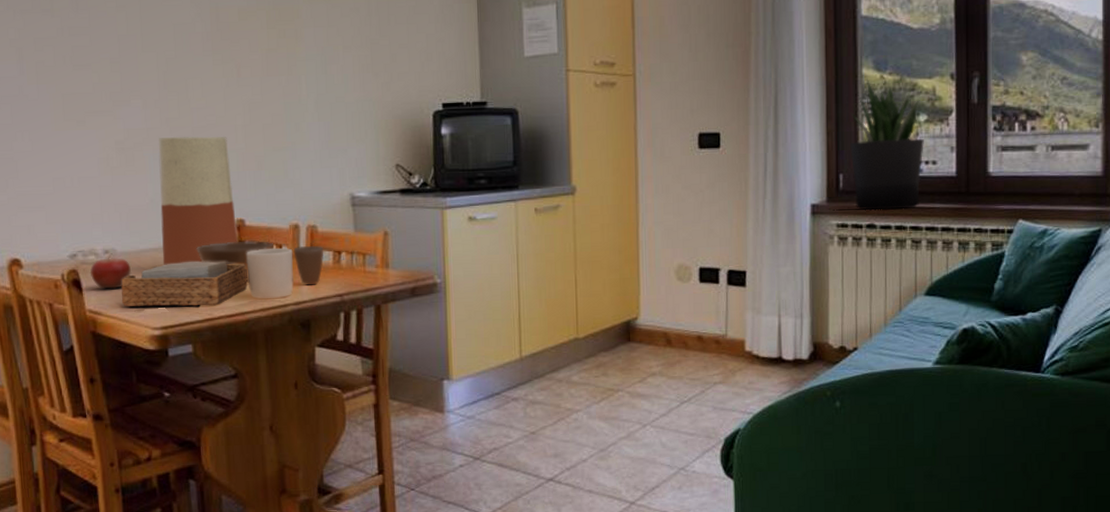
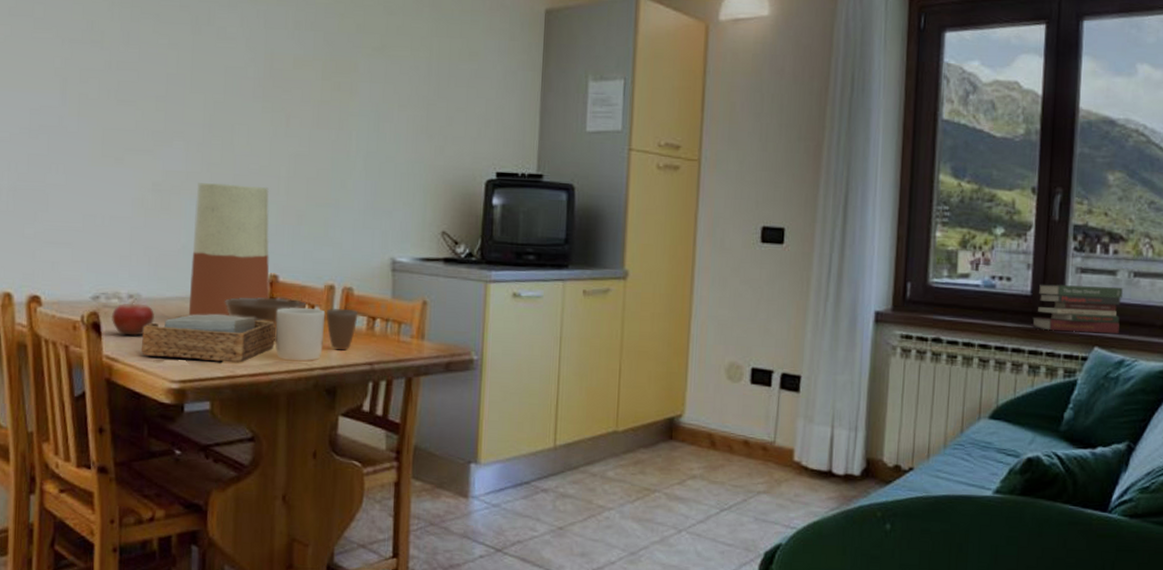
planter: present [850,78,924,211] -> none [921,184,1001,325]
books: none [959,162,1042,208] -> present [1032,284,1123,334]

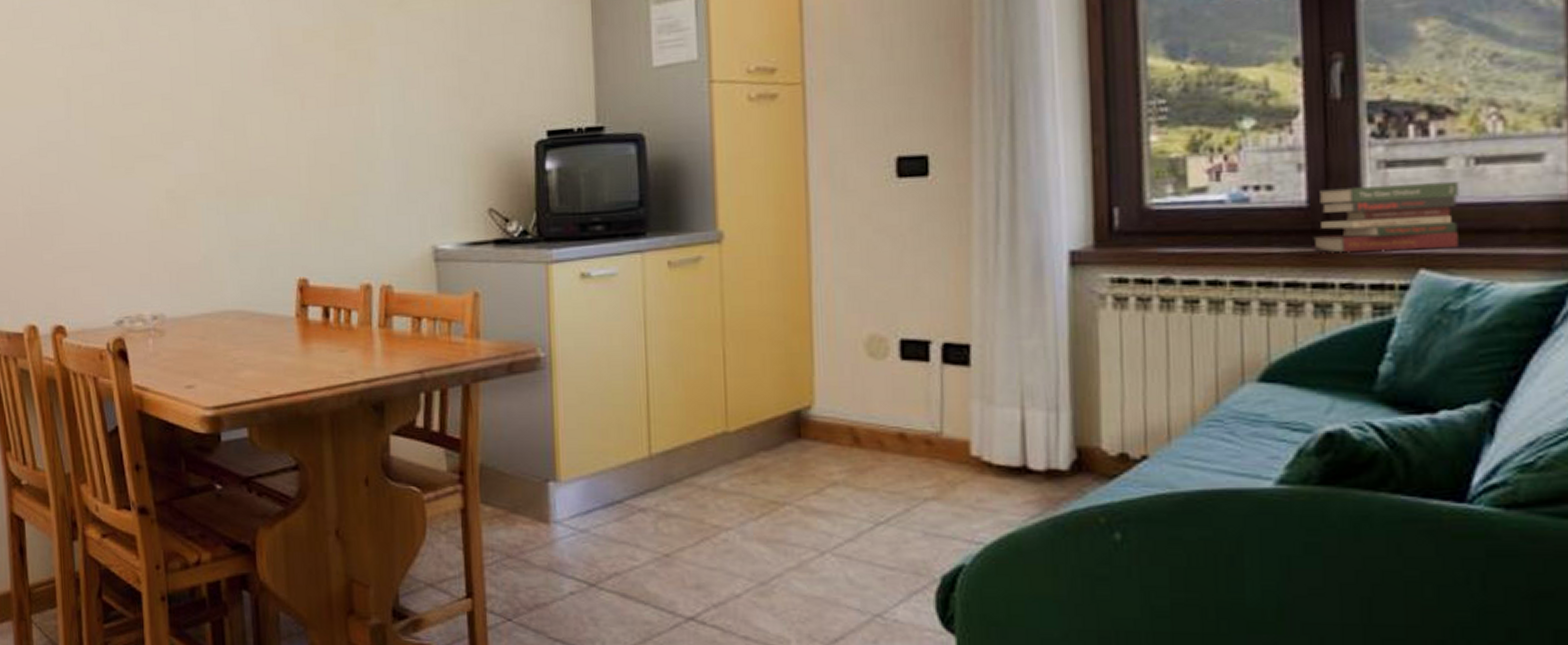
fruit: present [111,298,155,336] -> none [136,319,182,361]
napkin holder: present [141,313,276,363] -> none [170,328,313,383]
vase: present [188,182,270,317] -> none [212,181,300,334]
bowl: present [225,297,306,342] -> none [253,304,341,355]
mug: present [275,307,326,362] -> none [309,313,365,376]
cup: present [326,308,358,350] -> none [365,310,401,359]

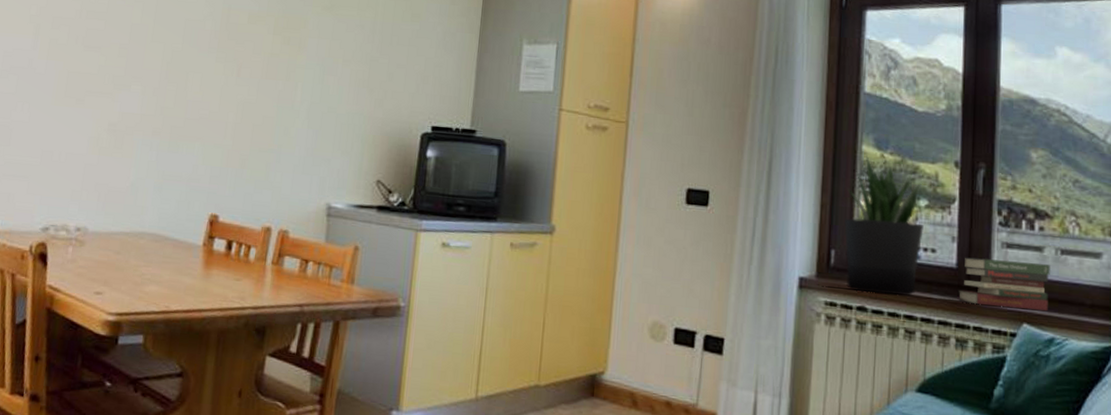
planter: none [1130,71,1252,259] -> present [844,155,924,296]

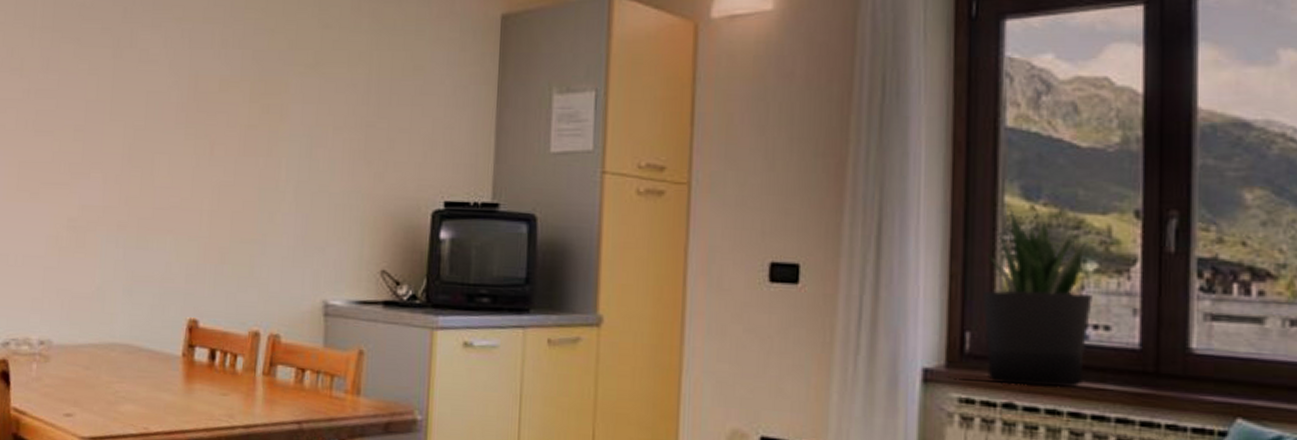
books: present [958,257,1050,312] -> none [1144,334,1275,402]

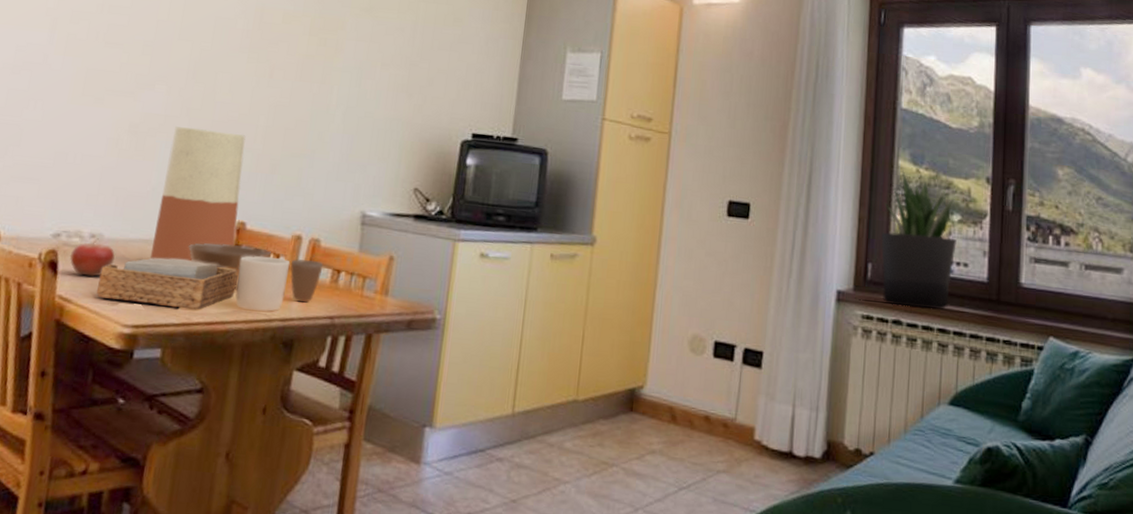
fruit: none [20,345,66,387] -> present [69,238,115,277]
napkin holder: none [50,363,194,419] -> present [96,257,238,310]
vase: none [101,217,190,366] -> present [149,126,246,262]
bowl: none [140,344,228,396] -> present [188,243,271,291]
mug: none [194,356,250,418] -> present [235,255,291,312]
cup: none [250,358,286,406] -> present [290,259,324,302]

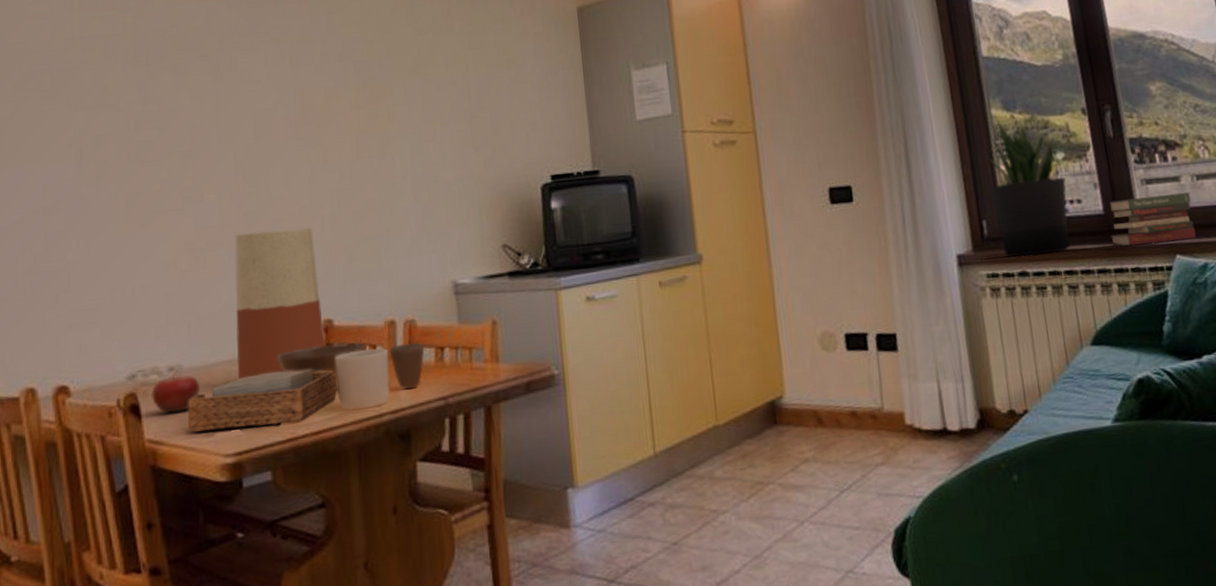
books: none [989,271,1075,325] -> present [1110,193,1196,247]

